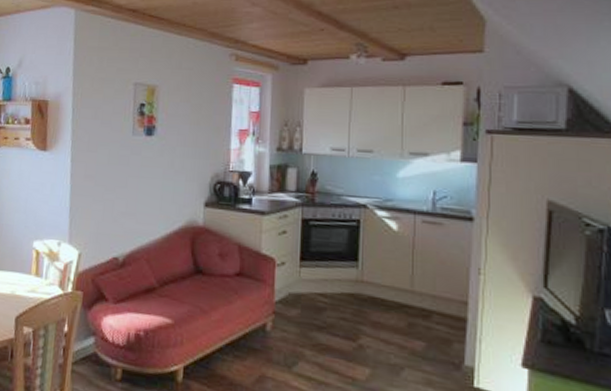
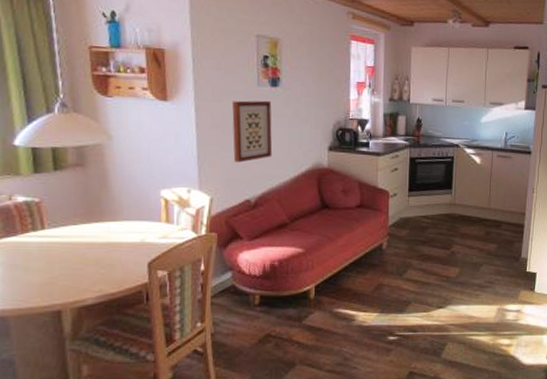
wall art: none [104,150,146,216] -> present [232,100,273,163]

